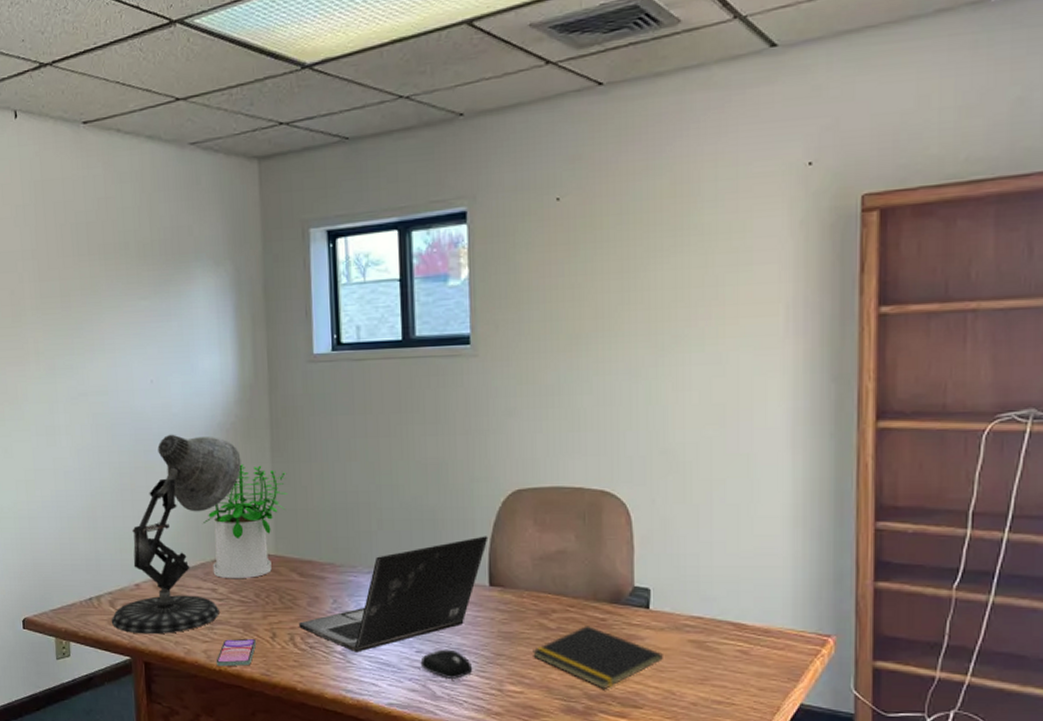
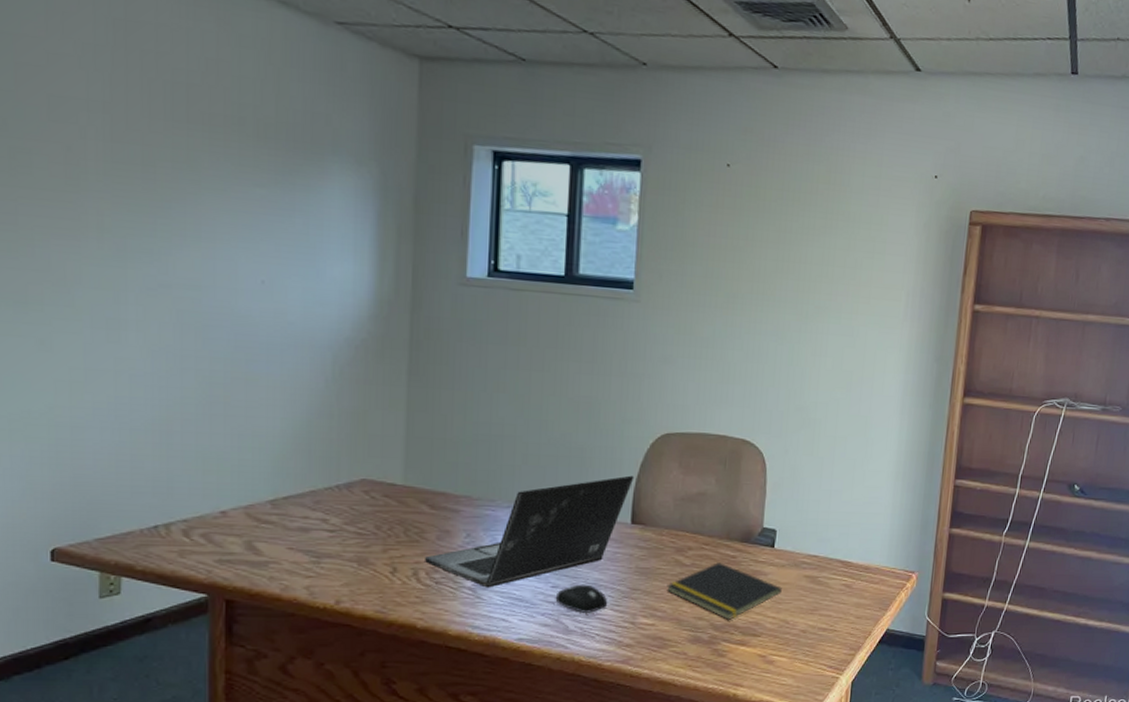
desk lamp: present [111,434,241,635] -> none [183,344,371,569]
potted plant: present [203,464,288,579] -> none [317,385,425,510]
smartphone: present [216,638,257,667] -> none [320,573,373,604]

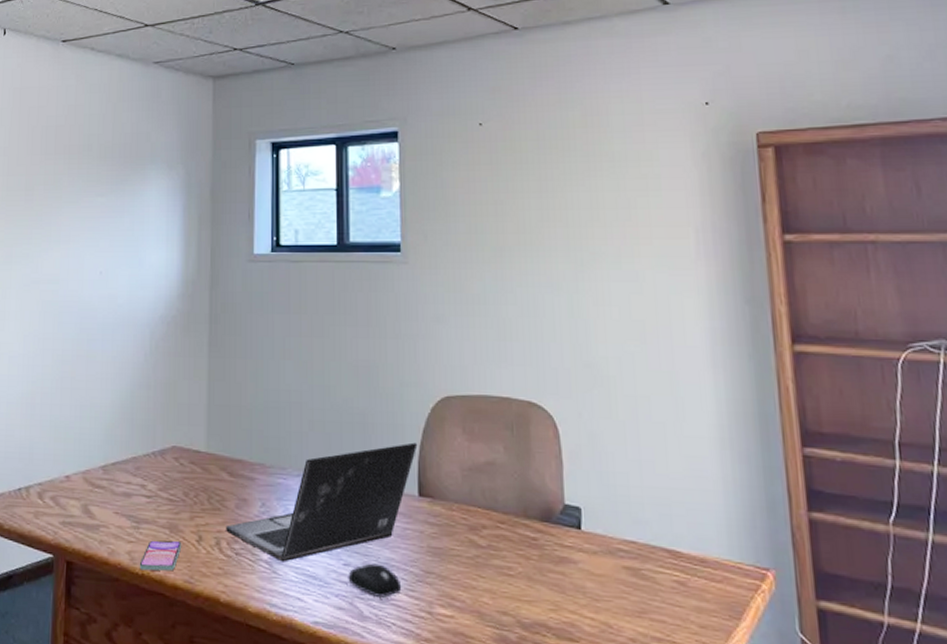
smartphone: none [320,573,373,604] -> present [139,540,182,571]
notepad: present [667,562,782,620] -> none [463,545,598,618]

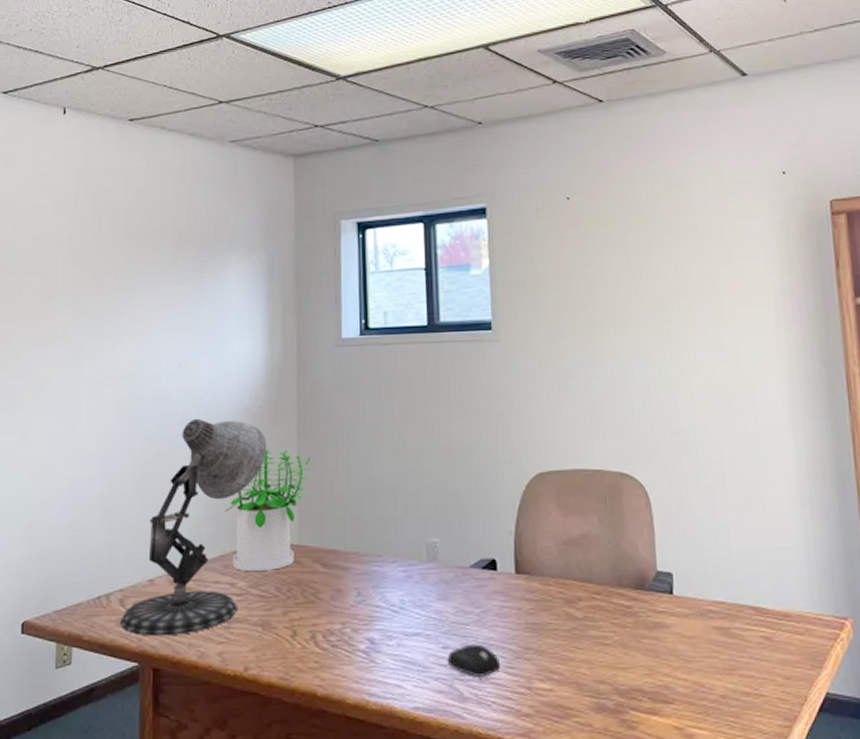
desk lamp: none [37,324,179,531] -> present [120,418,267,636]
potted plant: none [138,357,223,476] -> present [225,449,313,572]
smartphone: present [139,540,182,571] -> none [231,637,276,671]
laptop: present [226,442,418,562] -> none [321,520,513,650]

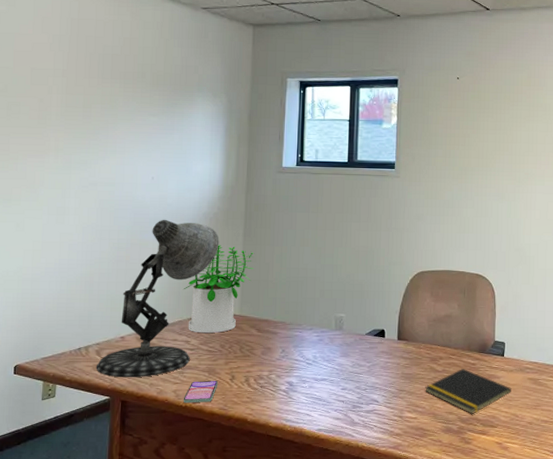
smartphone: none [231,637,276,671] -> present [183,380,219,403]
computer mouse: present [447,644,501,677] -> none [344,387,382,409]
notepad: none [561,614,690,683] -> present [425,369,511,414]

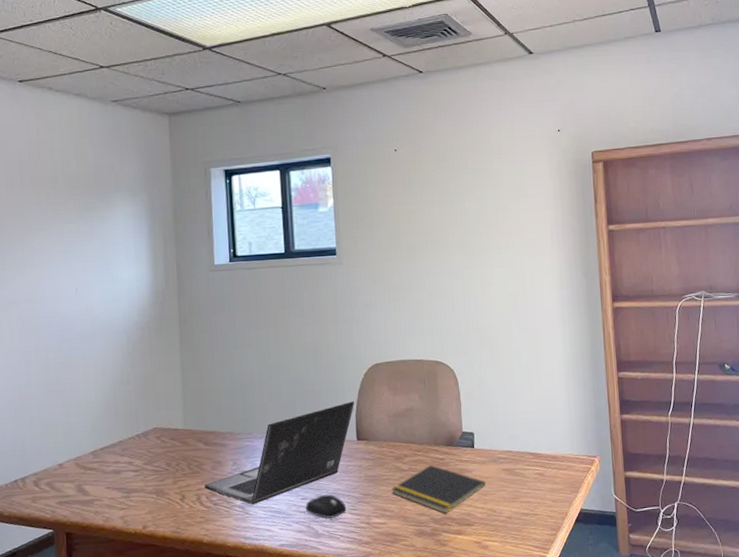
desk lamp: present [96,219,219,378] -> none [35,333,155,508]
smartphone: present [183,380,219,403] -> none [132,501,168,530]
potted plant: present [184,245,255,334] -> none [121,355,195,453]
laptop: none [254,303,399,390] -> present [205,401,355,505]
computer mouse: none [344,387,382,409] -> present [305,494,347,518]

